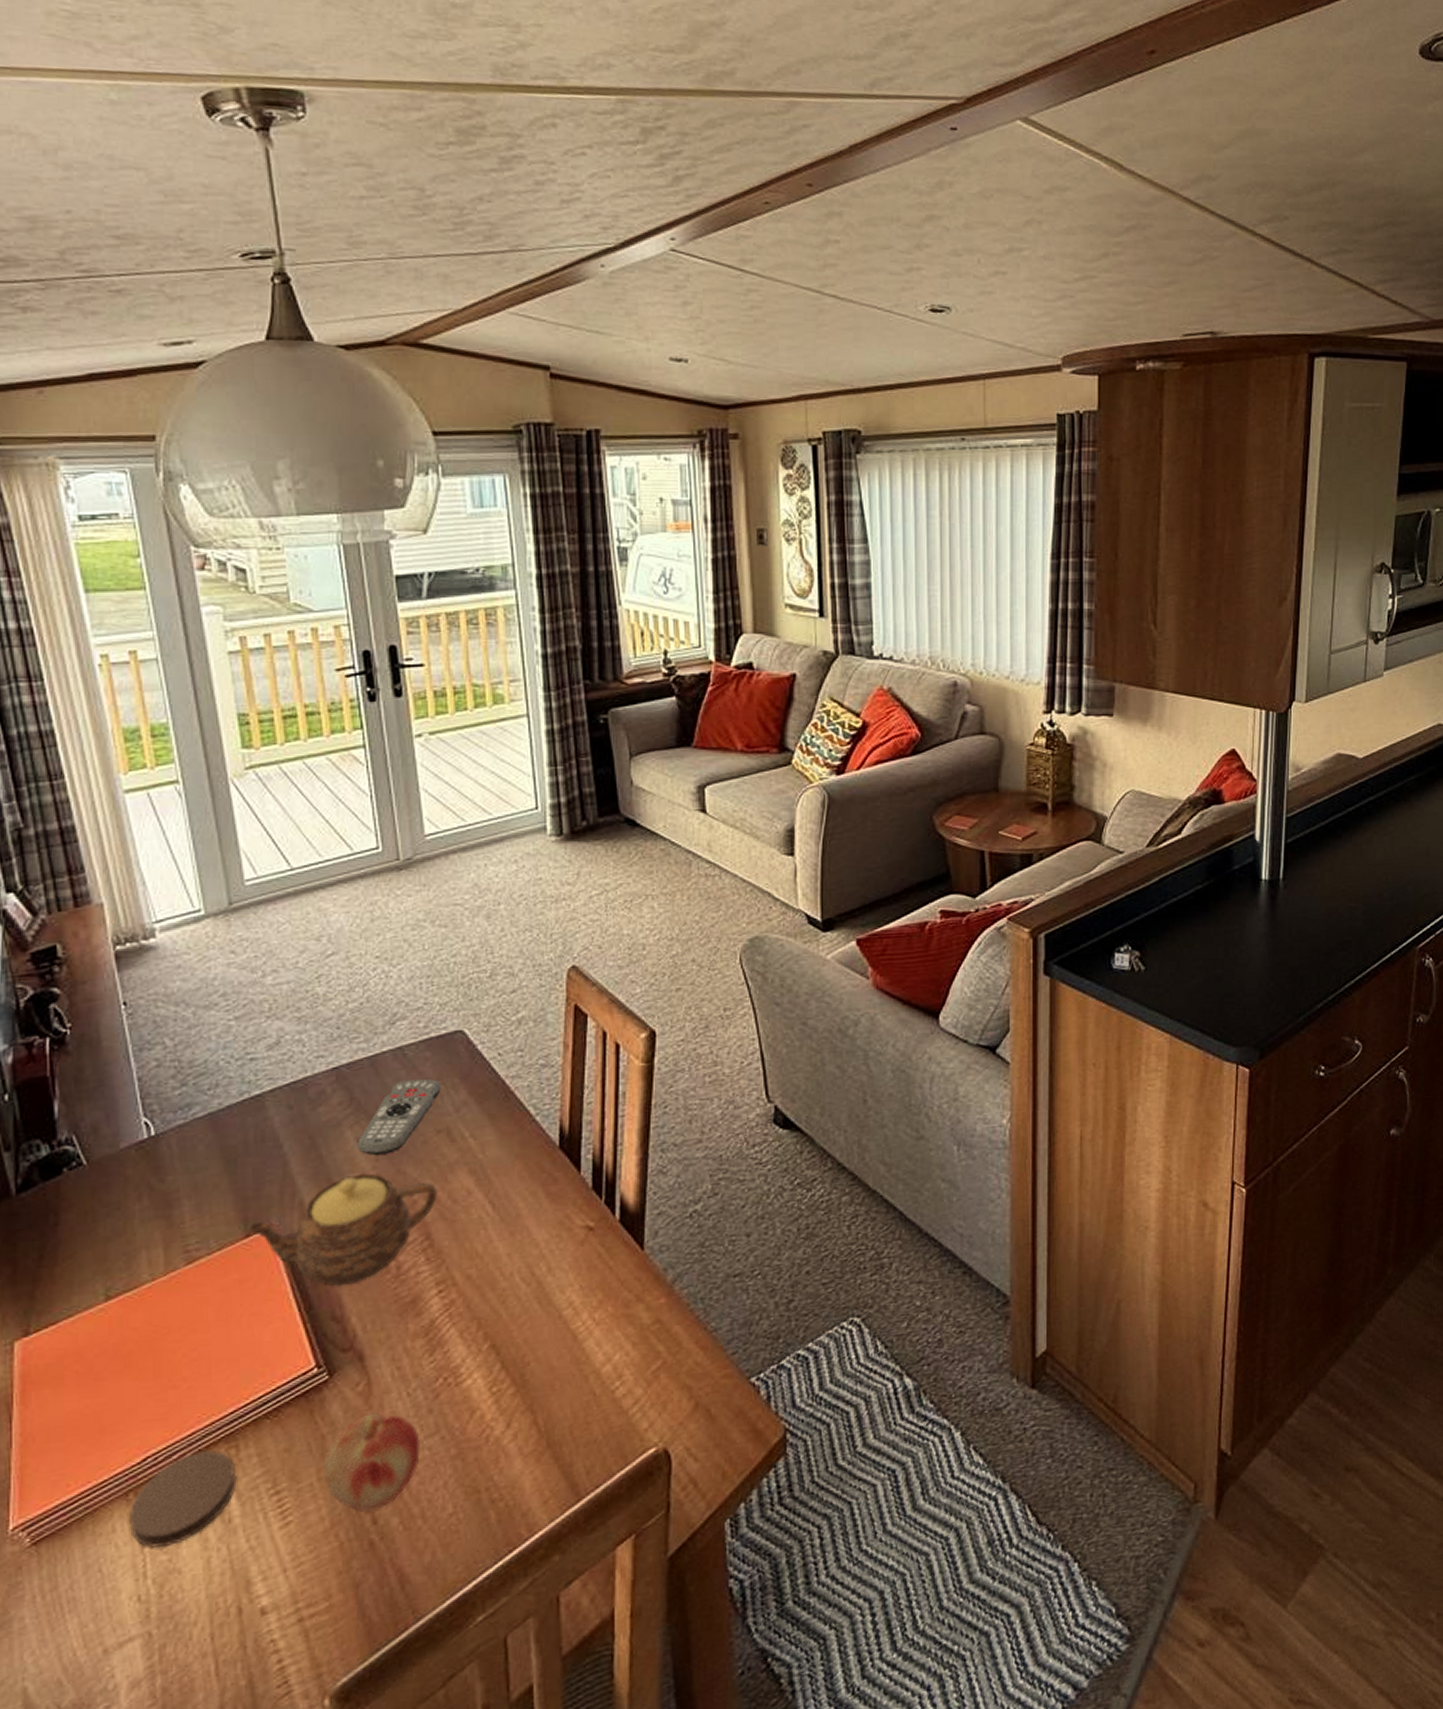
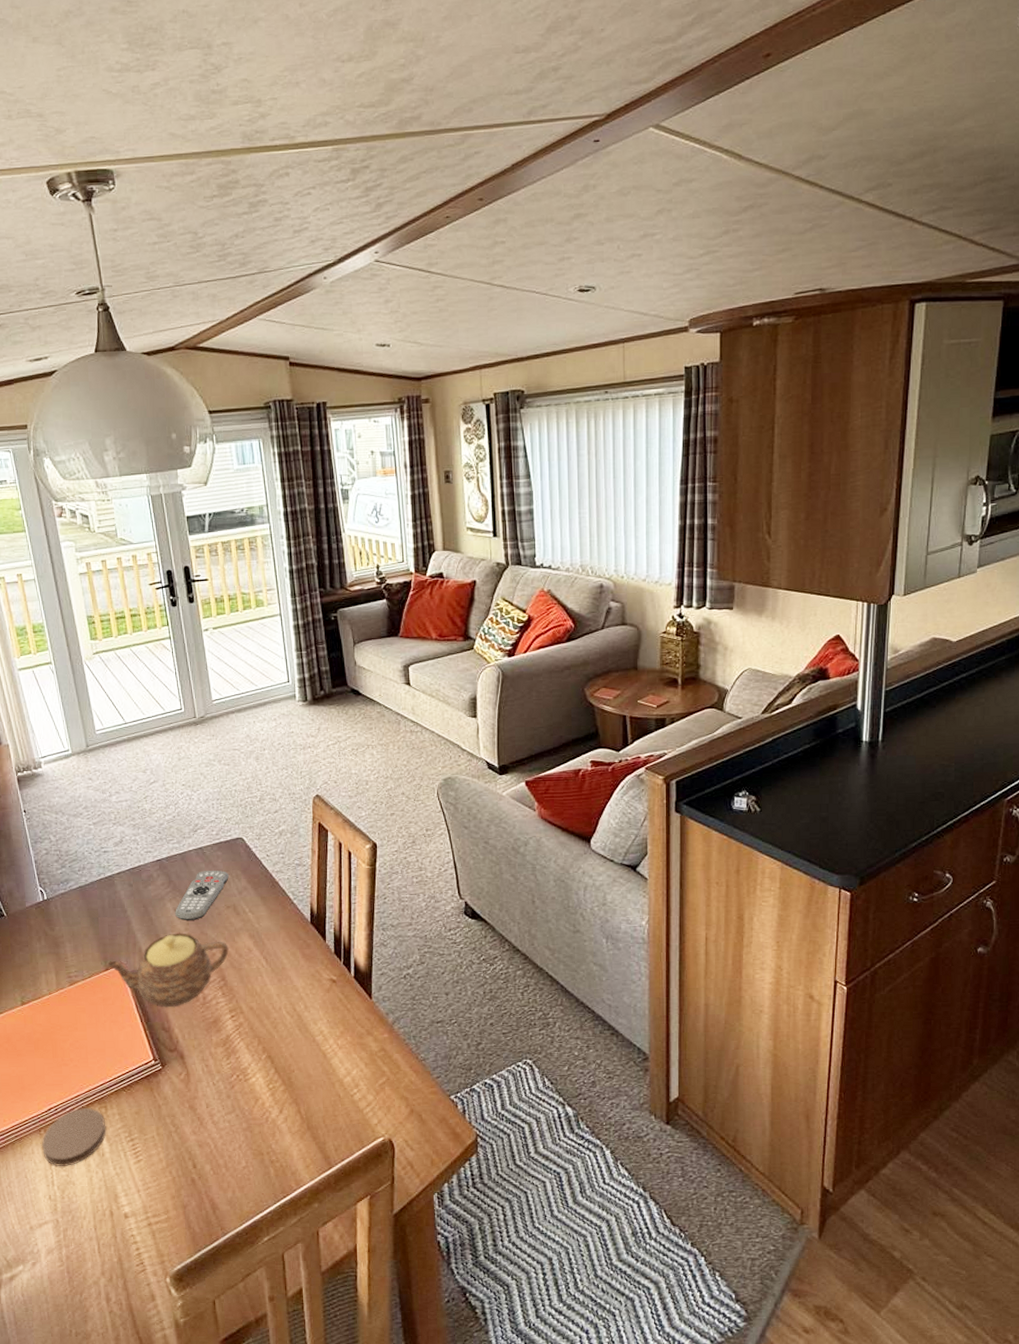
fruit: present [323,1412,420,1512] -> none [160,1094,223,1159]

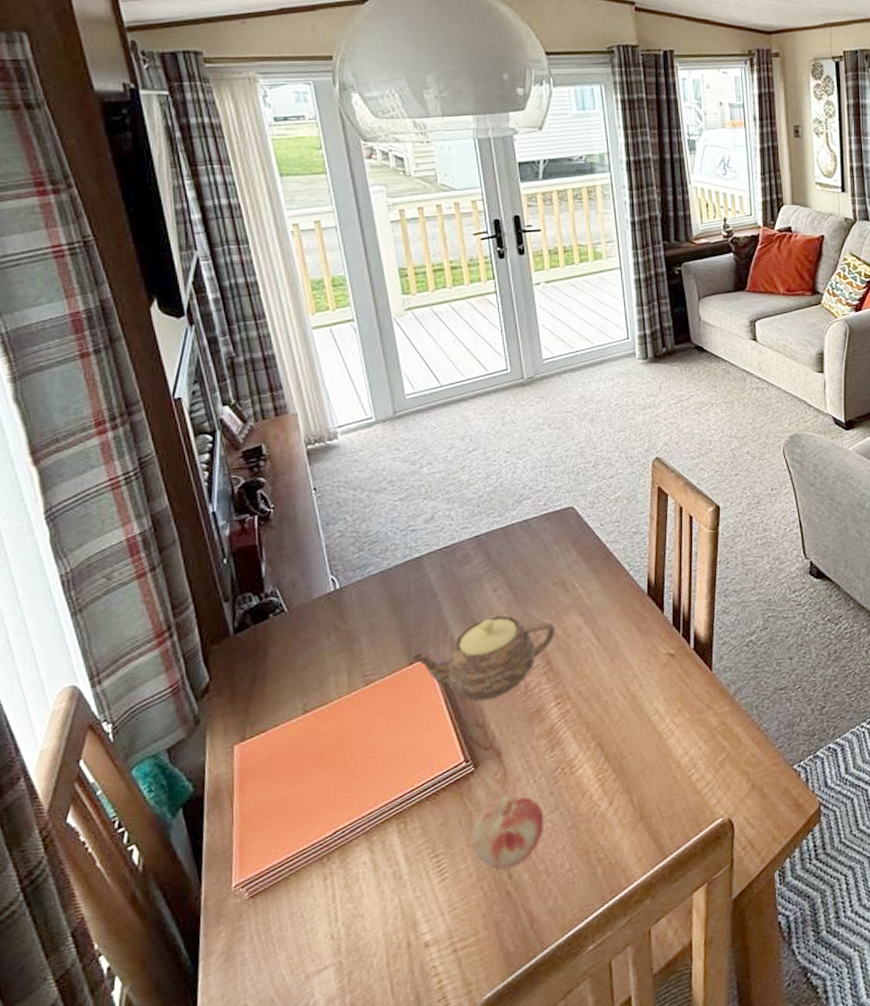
coaster: present [42,1108,107,1166] -> none [324,825,405,899]
fruit: none [160,1094,223,1159] -> present [471,795,544,870]
remote control: present [175,871,229,920] -> none [494,544,557,602]

